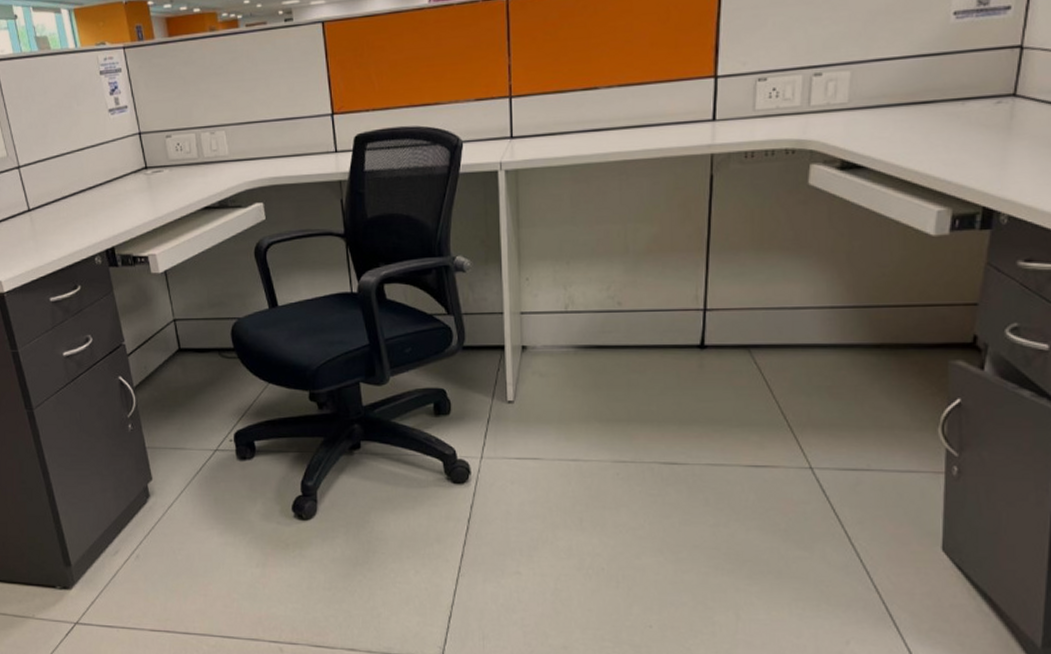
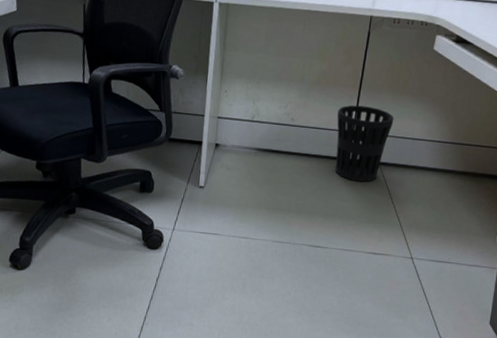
wastebasket: none [680,273,762,373] -> present [334,105,394,182]

